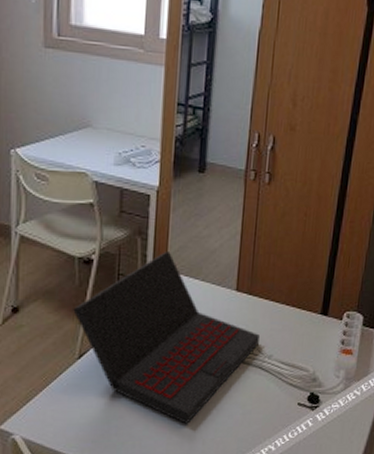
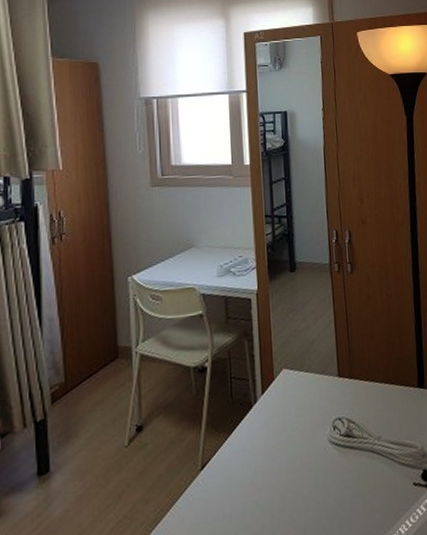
laptop: present [73,252,259,424] -> none [192,349,367,524]

